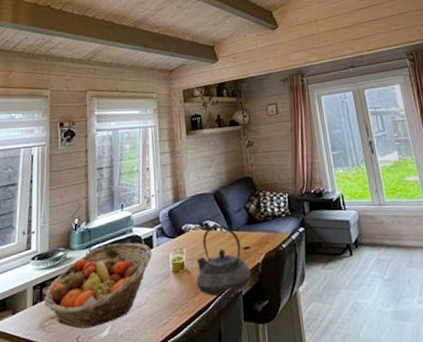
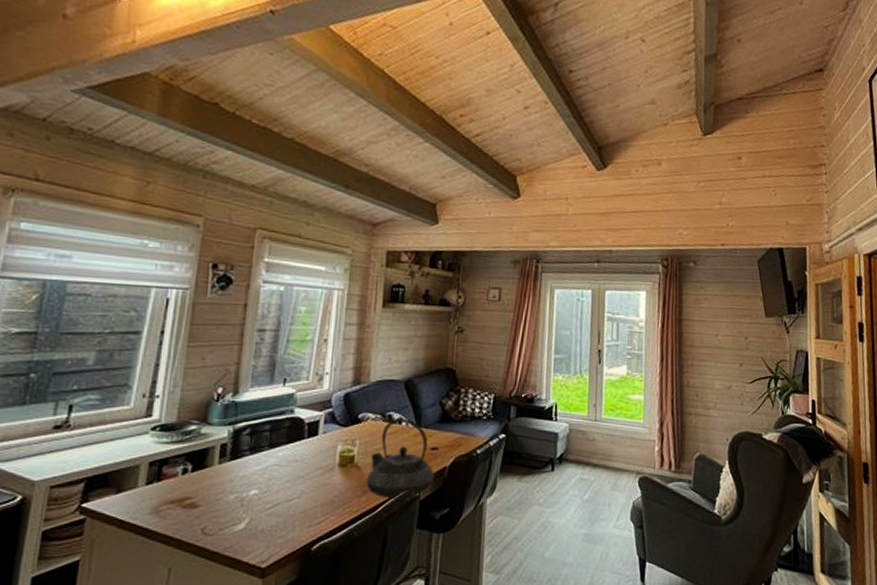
fruit basket: present [43,242,153,329] -> none [162,424,317,518]

